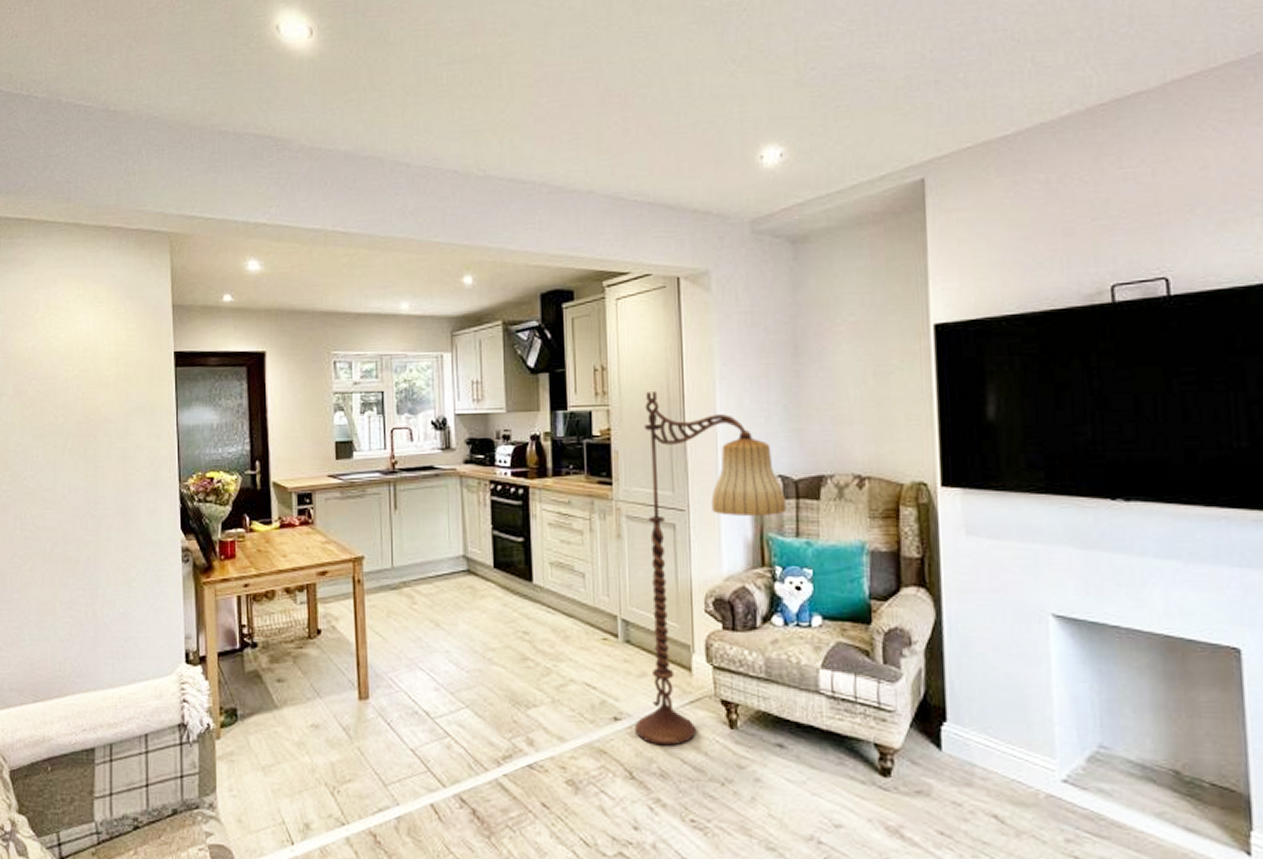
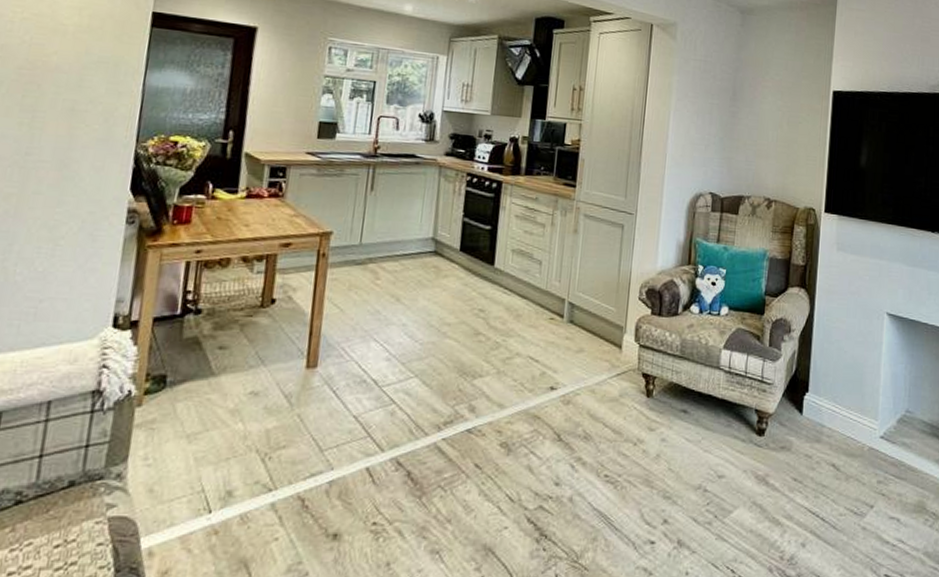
floor lamp: present [634,392,787,746] -> none [567,113,713,412]

